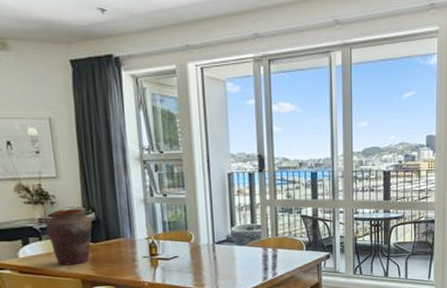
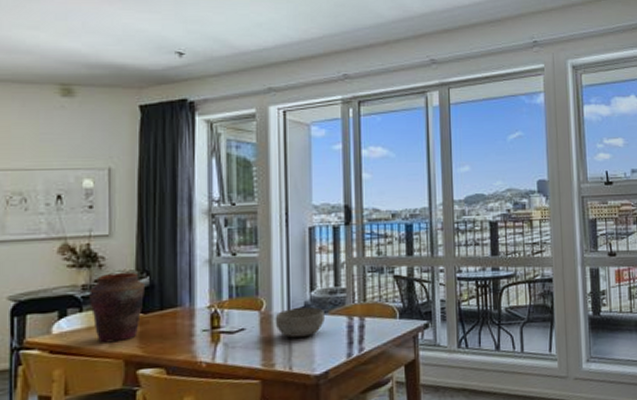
bowl: none [202,240,245,264] -> present [275,307,326,338]

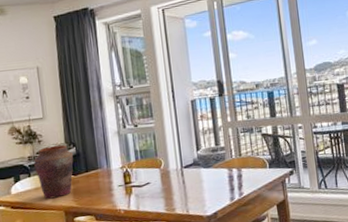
bowl: present [275,307,326,338] -> none [172,163,211,188]

